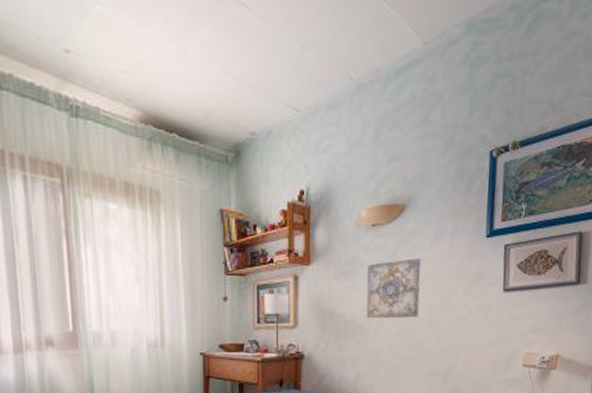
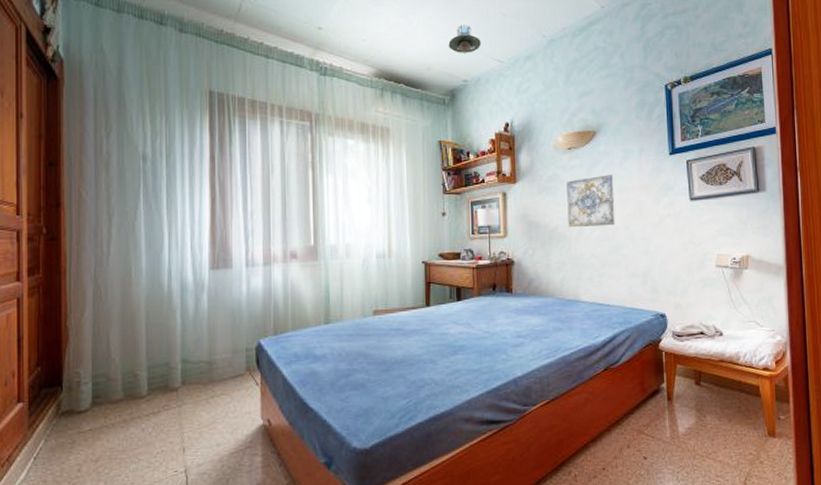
ceiling lamp: none [232,57,273,98] -> present [448,25,481,55]

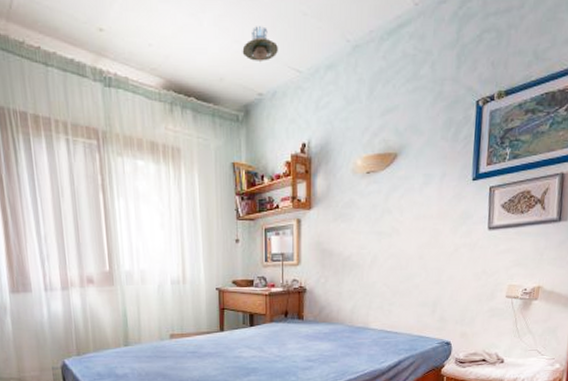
wall art: present [567,175,616,228] -> none [362,201,411,257]

